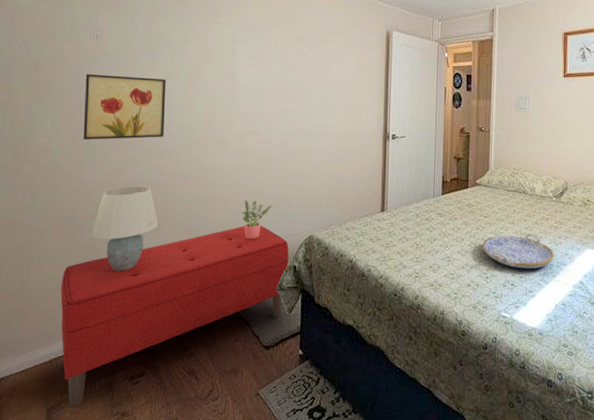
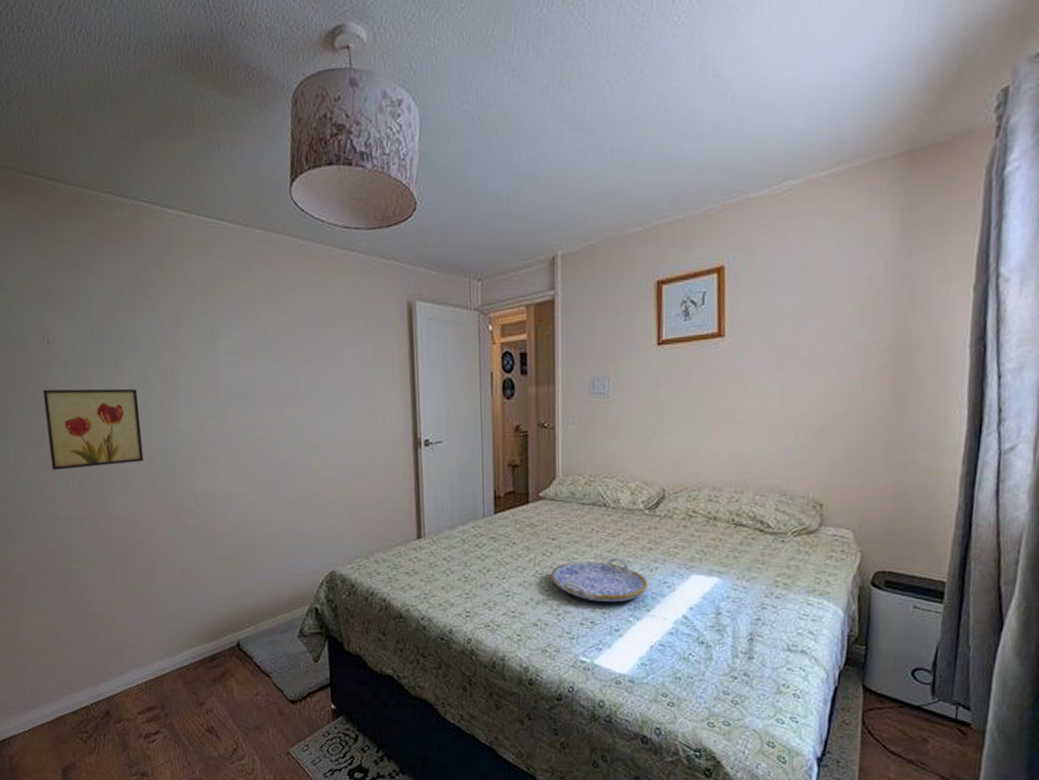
bench: present [61,225,289,408] -> none [54,561,309,768]
table lamp: present [91,185,159,272] -> none [78,521,152,621]
potted plant: present [242,199,272,239] -> none [246,531,282,579]

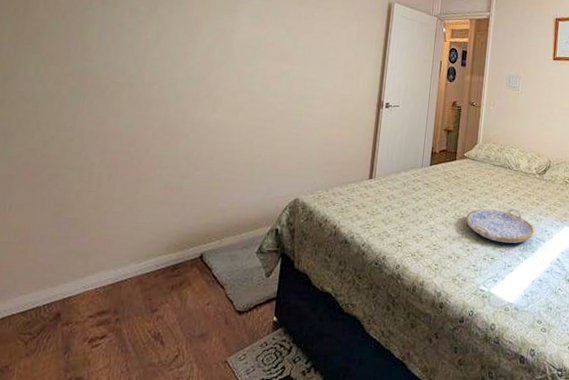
wall art: present [42,388,144,470] -> none [68,19,163,90]

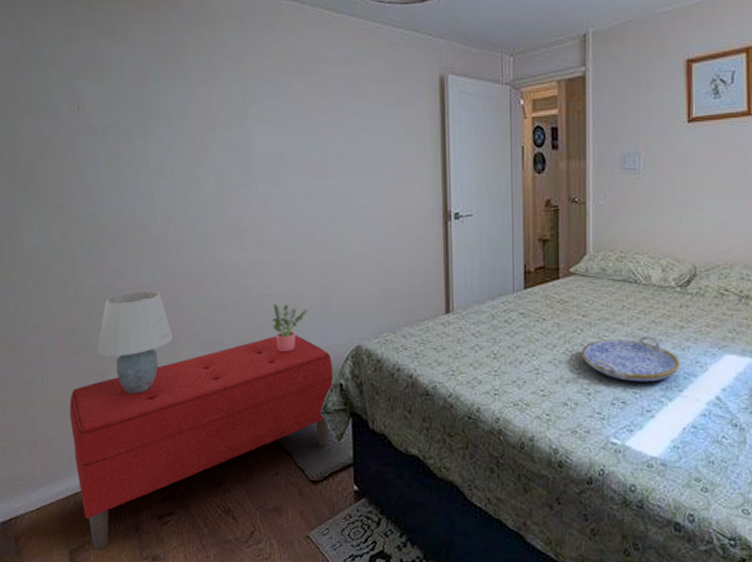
bench: none [16,185,273,371] -> present [69,335,333,550]
table lamp: none [64,137,139,226] -> present [97,290,174,394]
potted plant: none [227,158,259,200] -> present [271,303,308,352]

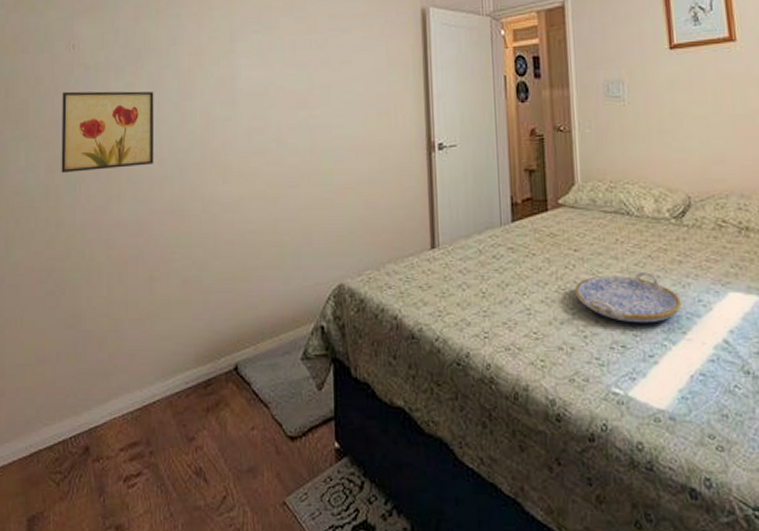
bench: present [69,335,333,550] -> none [40,272,314,518]
wall art: none [70,155,170,237] -> present [61,91,155,173]
table lamp: present [97,290,174,394] -> none [73,227,152,338]
potted plant: present [271,303,308,352] -> none [252,239,289,292]

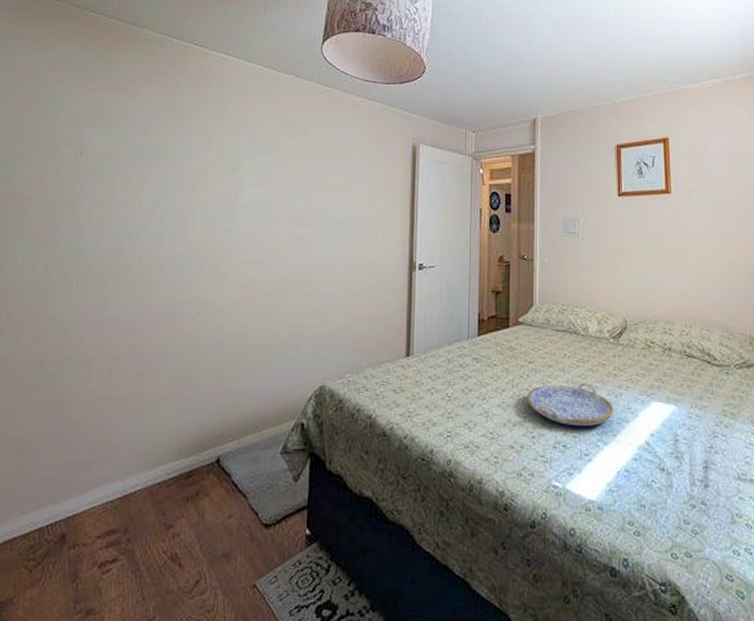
wall art: present [61,91,155,173] -> none [59,195,158,272]

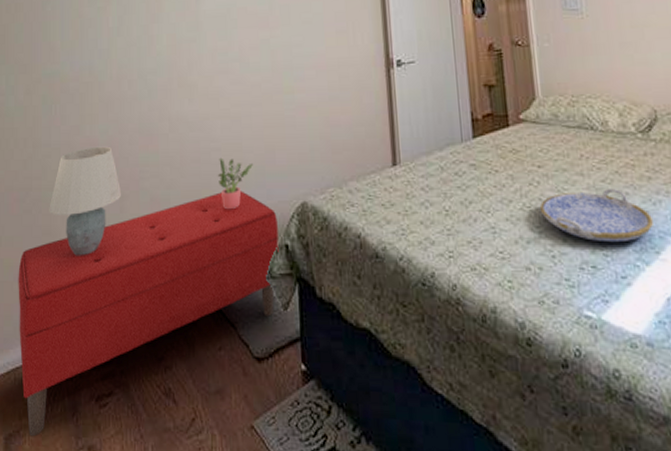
bench: none [19,373,296,604] -> present [18,191,279,437]
table lamp: none [62,326,142,431] -> present [49,146,122,256]
potted plant: none [241,342,277,391] -> present [217,157,253,210]

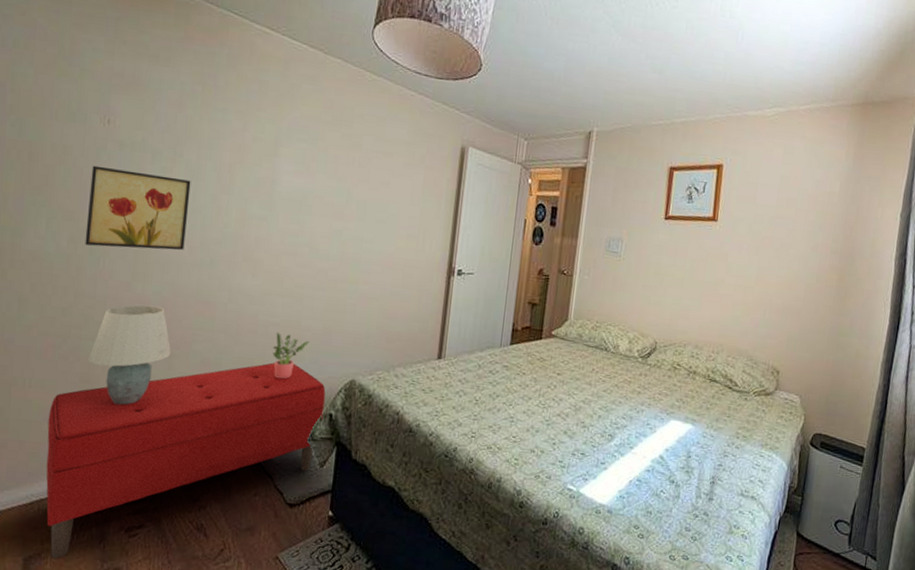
wall art: none [38,15,124,95] -> present [85,165,191,250]
serving tray: present [539,188,653,243] -> none [551,396,634,438]

